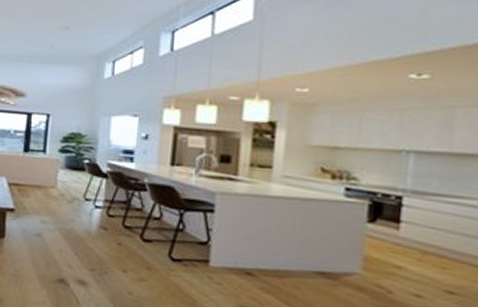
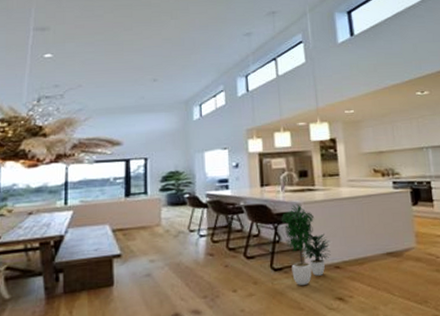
potted plant: none [190,193,248,284] -> present [282,204,332,285]

